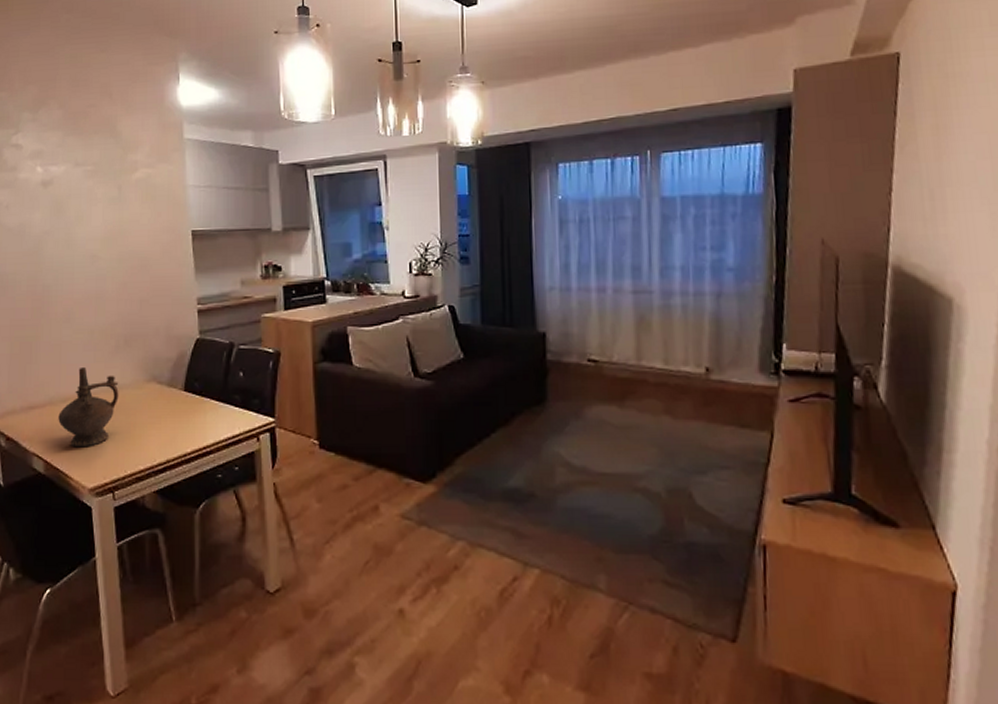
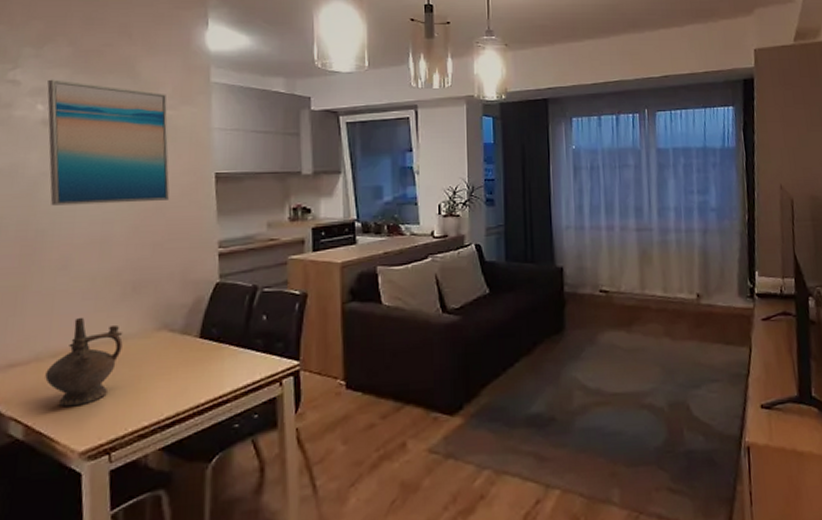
wall art: none [44,142,153,263] -> present [47,79,170,206]

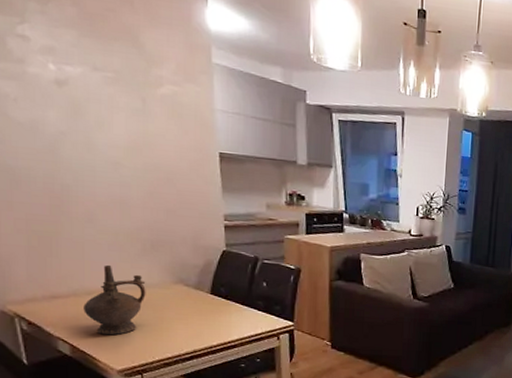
wall art: present [47,79,170,206] -> none [56,39,179,172]

